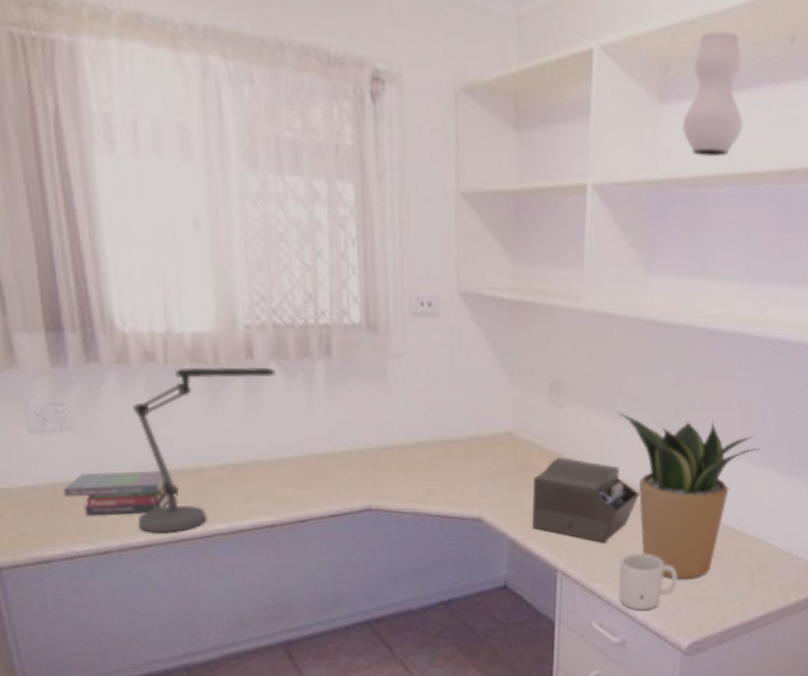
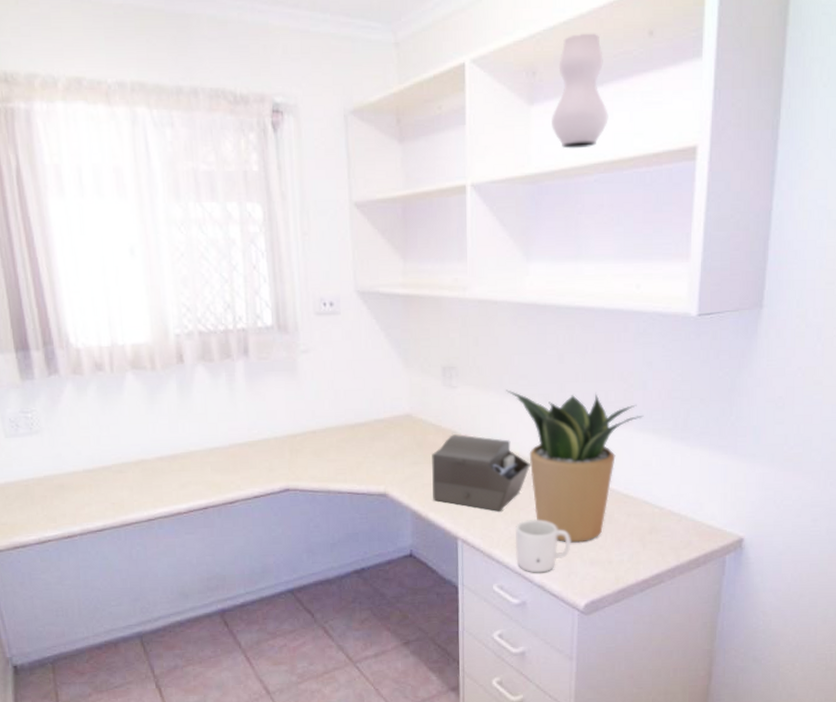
books: present [63,470,172,516] -> none [34,464,121,506]
desk lamp: present [133,366,276,533] -> none [87,370,203,518]

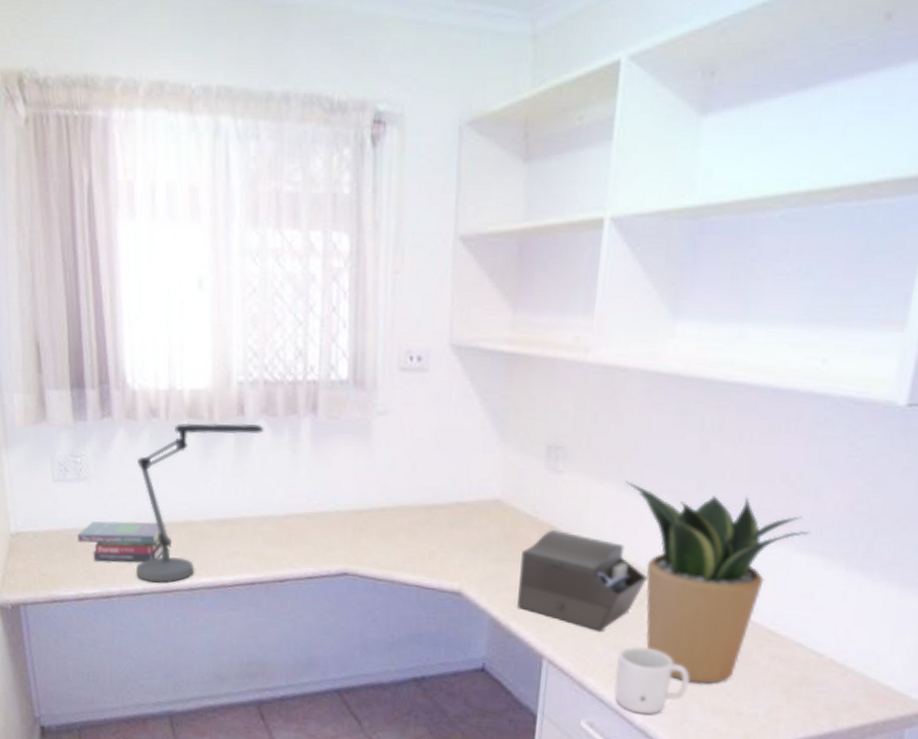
books: none [34,464,121,506] -> present [77,521,167,563]
desk lamp: none [87,370,203,518] -> present [136,422,264,583]
vase: present [551,33,609,149] -> none [728,17,814,174]

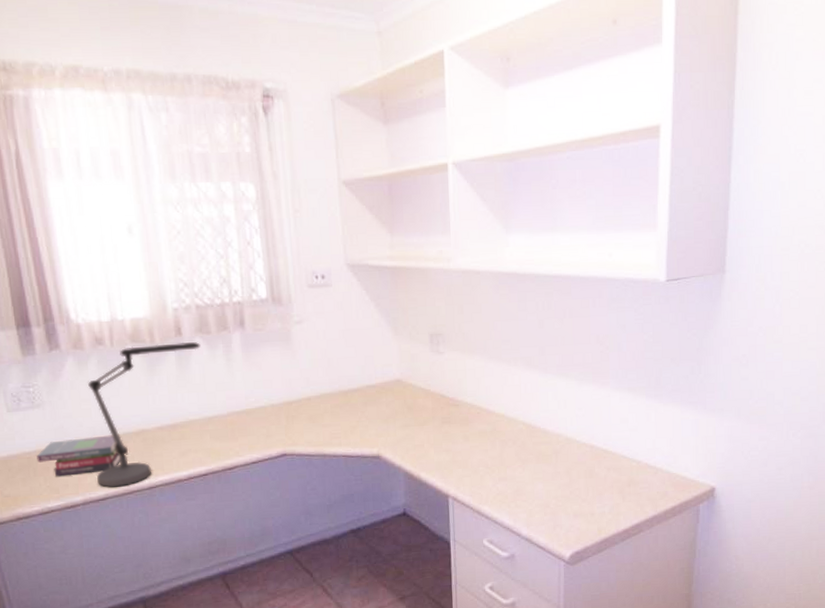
sewing box: present [517,530,648,632] -> none [422,397,516,470]
mug: present [614,646,690,715] -> none [502,476,556,527]
potted plant: present [626,481,811,684] -> none [490,354,620,497]

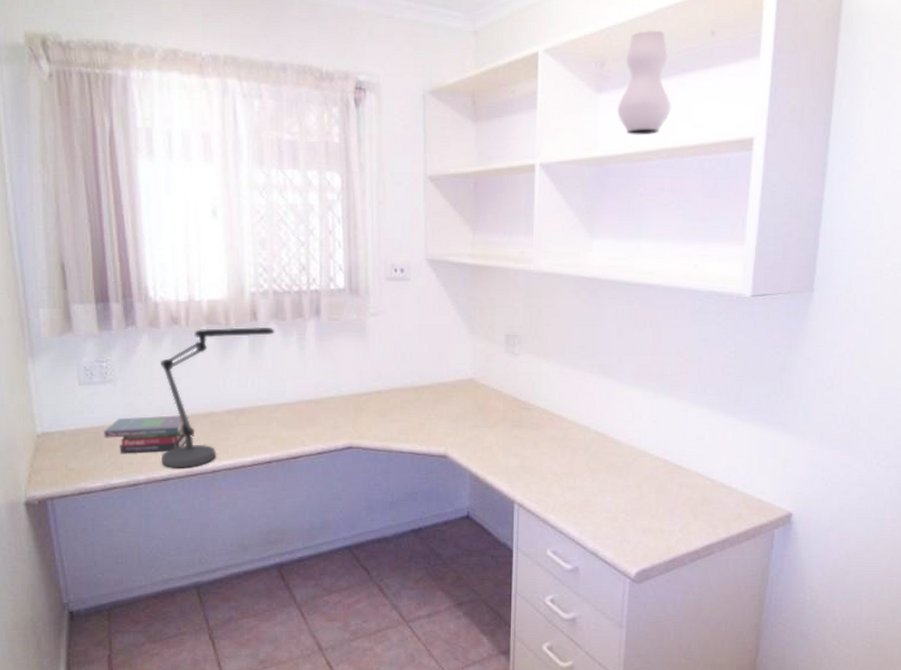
vase: none [525,22,578,129] -> present [618,30,671,135]

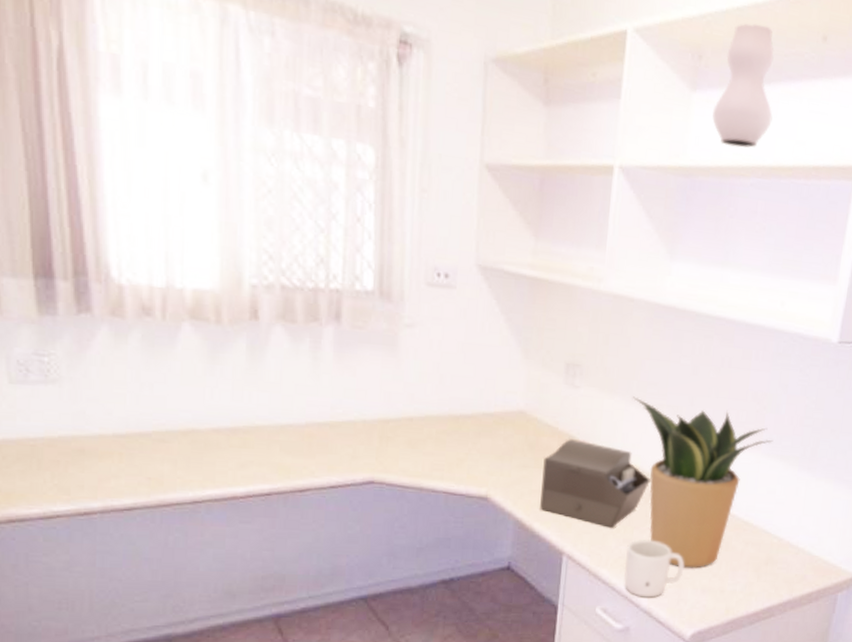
books: present [104,415,189,454] -> none [44,429,164,475]
desk lamp: present [161,327,275,468] -> none [124,324,281,496]
sewing box: none [491,400,588,477] -> present [540,439,651,528]
potted plant: none [566,359,698,511] -> present [633,396,774,568]
mug: none [569,487,625,540] -> present [624,539,685,598]

